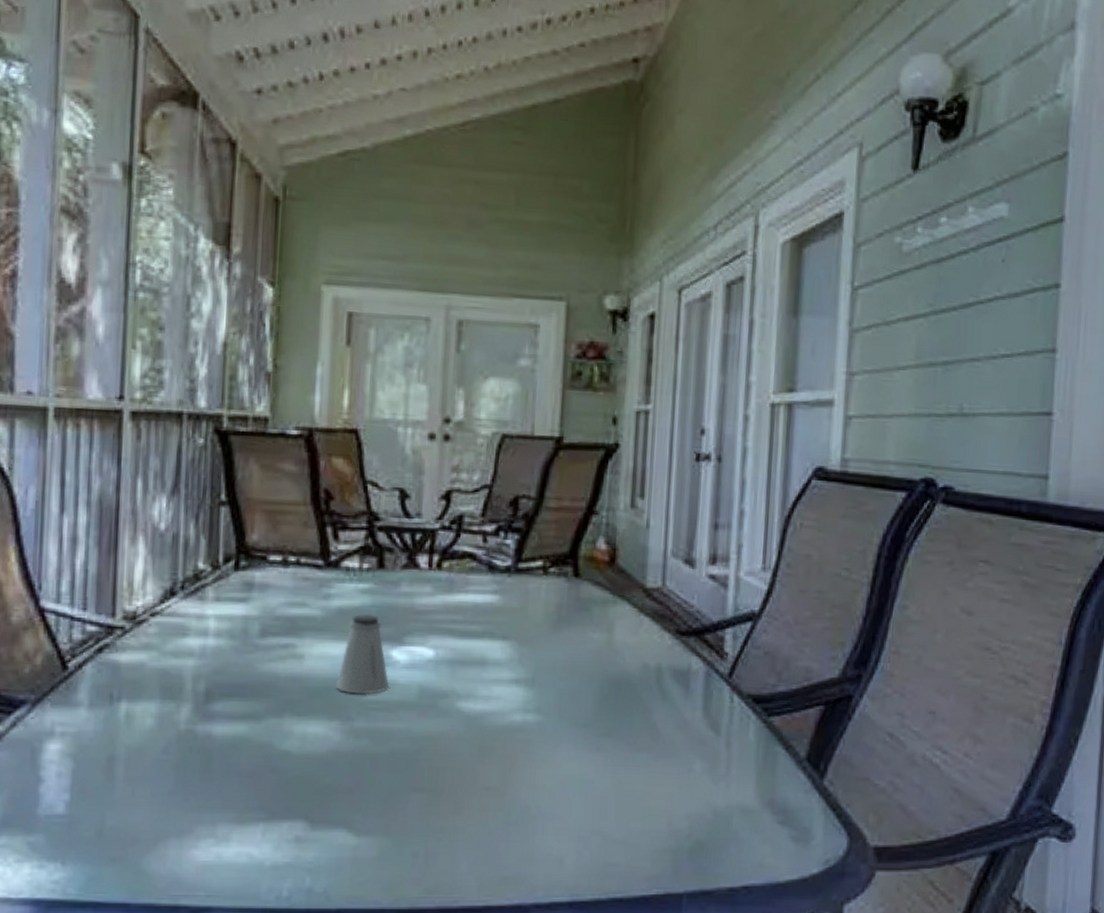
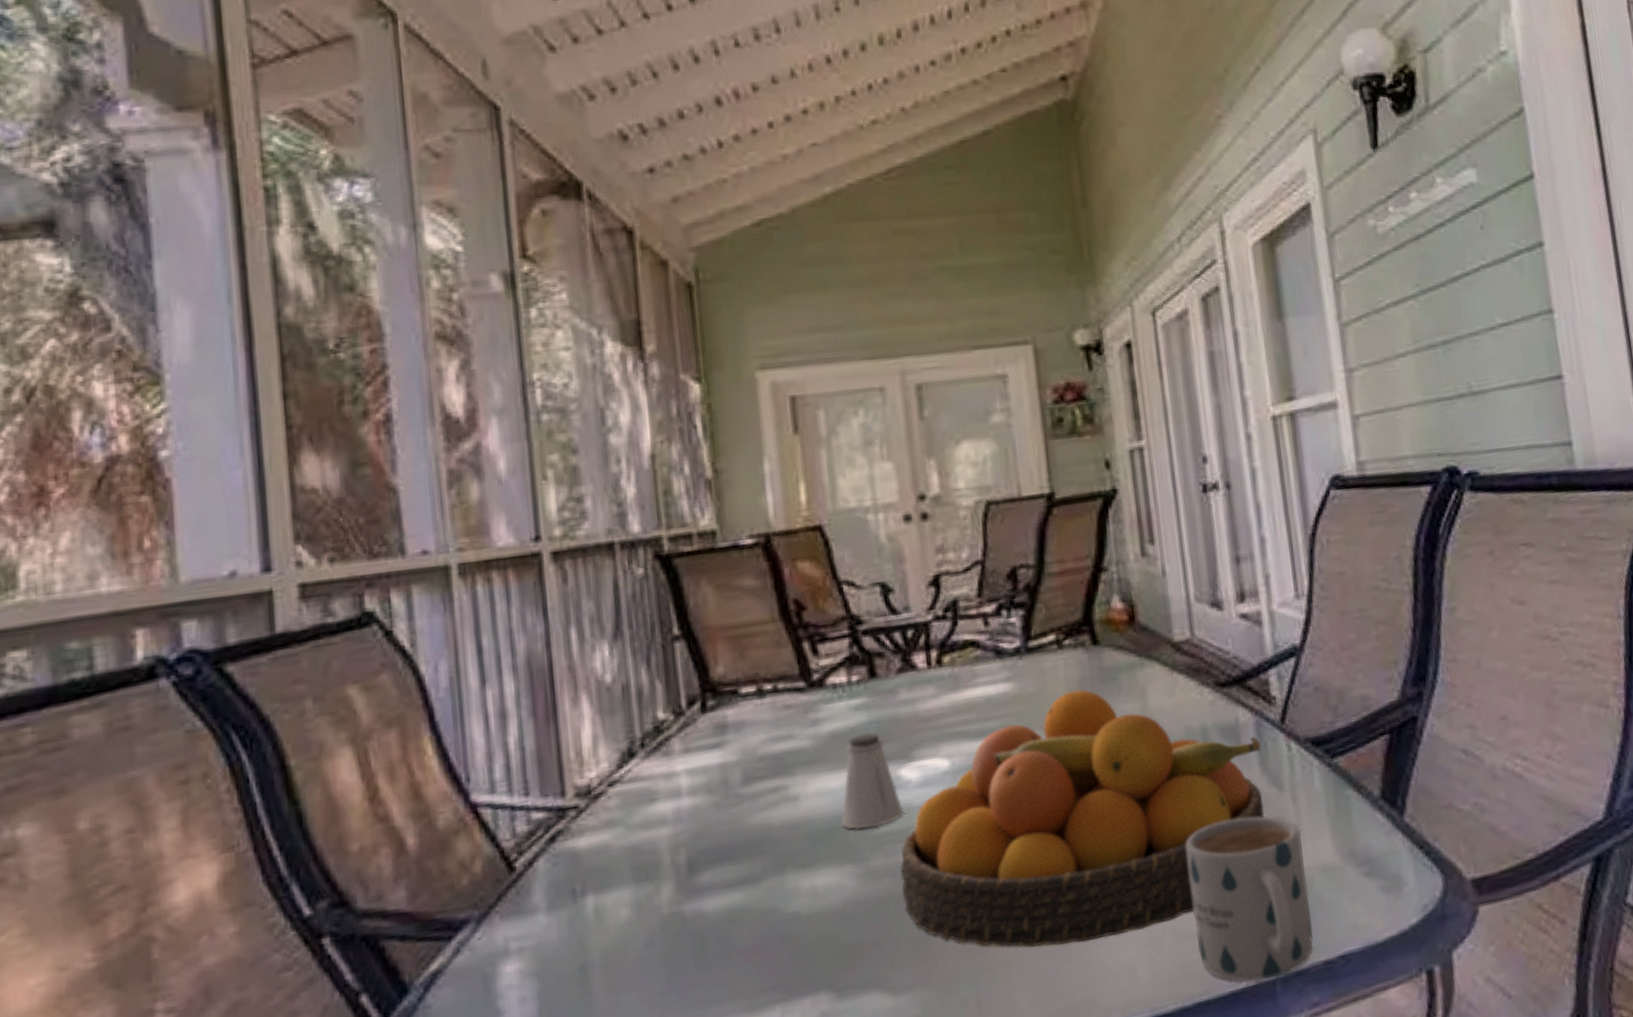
fruit bowl: none [376,613,707,828] -> present [900,689,1264,948]
mug: none [620,750,729,892] -> present [1185,815,1314,982]

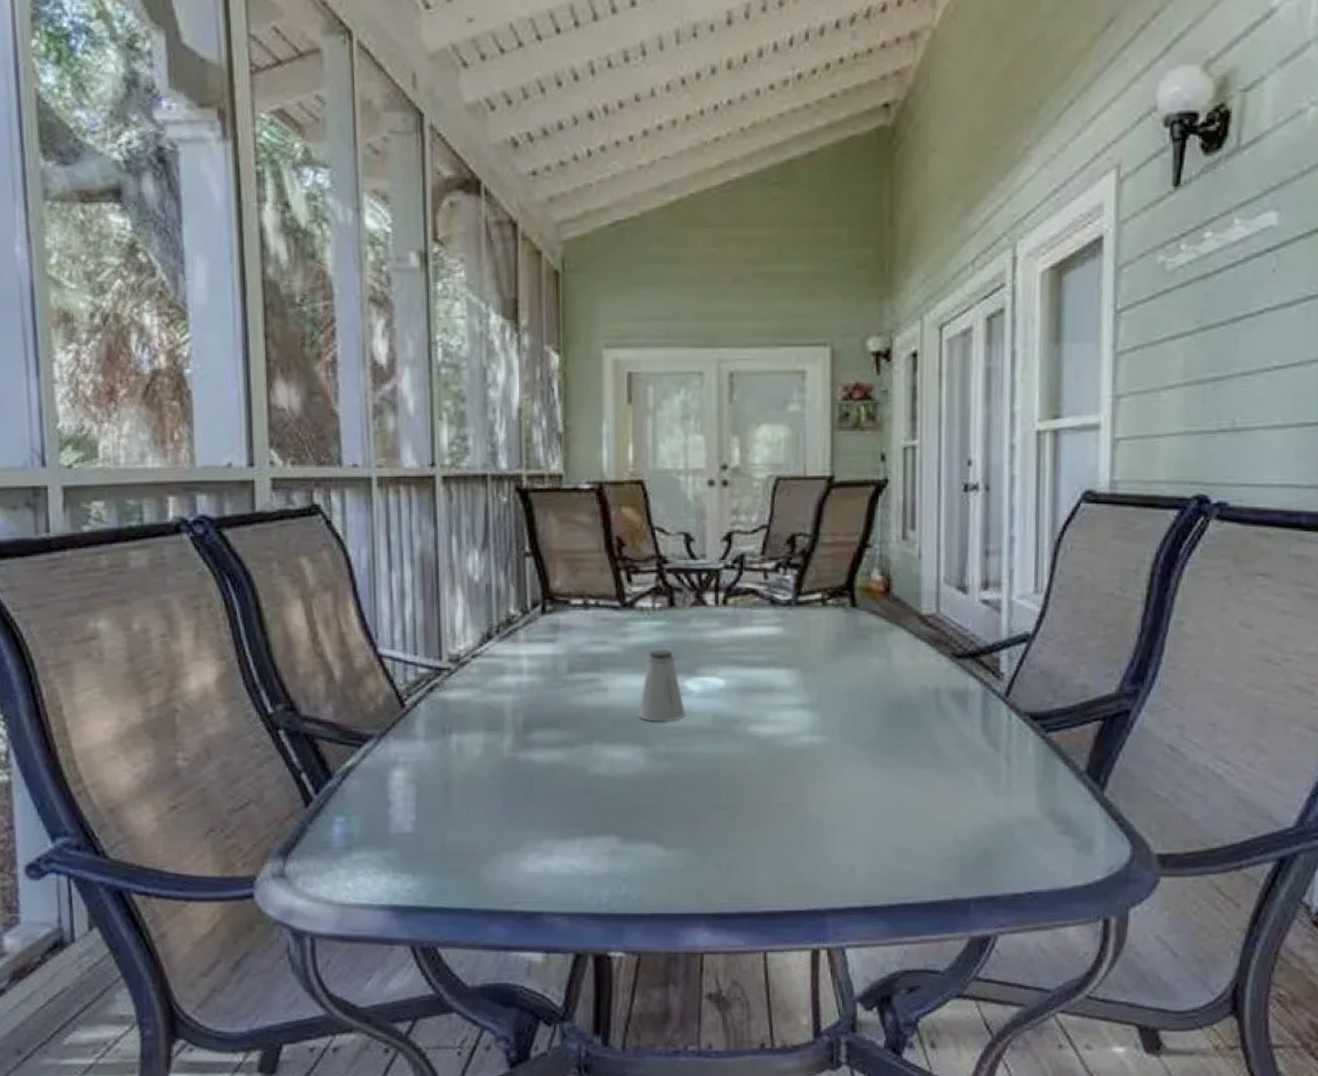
fruit bowl: present [900,689,1264,948] -> none [678,642,985,839]
mug: present [1185,815,1314,982] -> none [908,766,1010,898]

